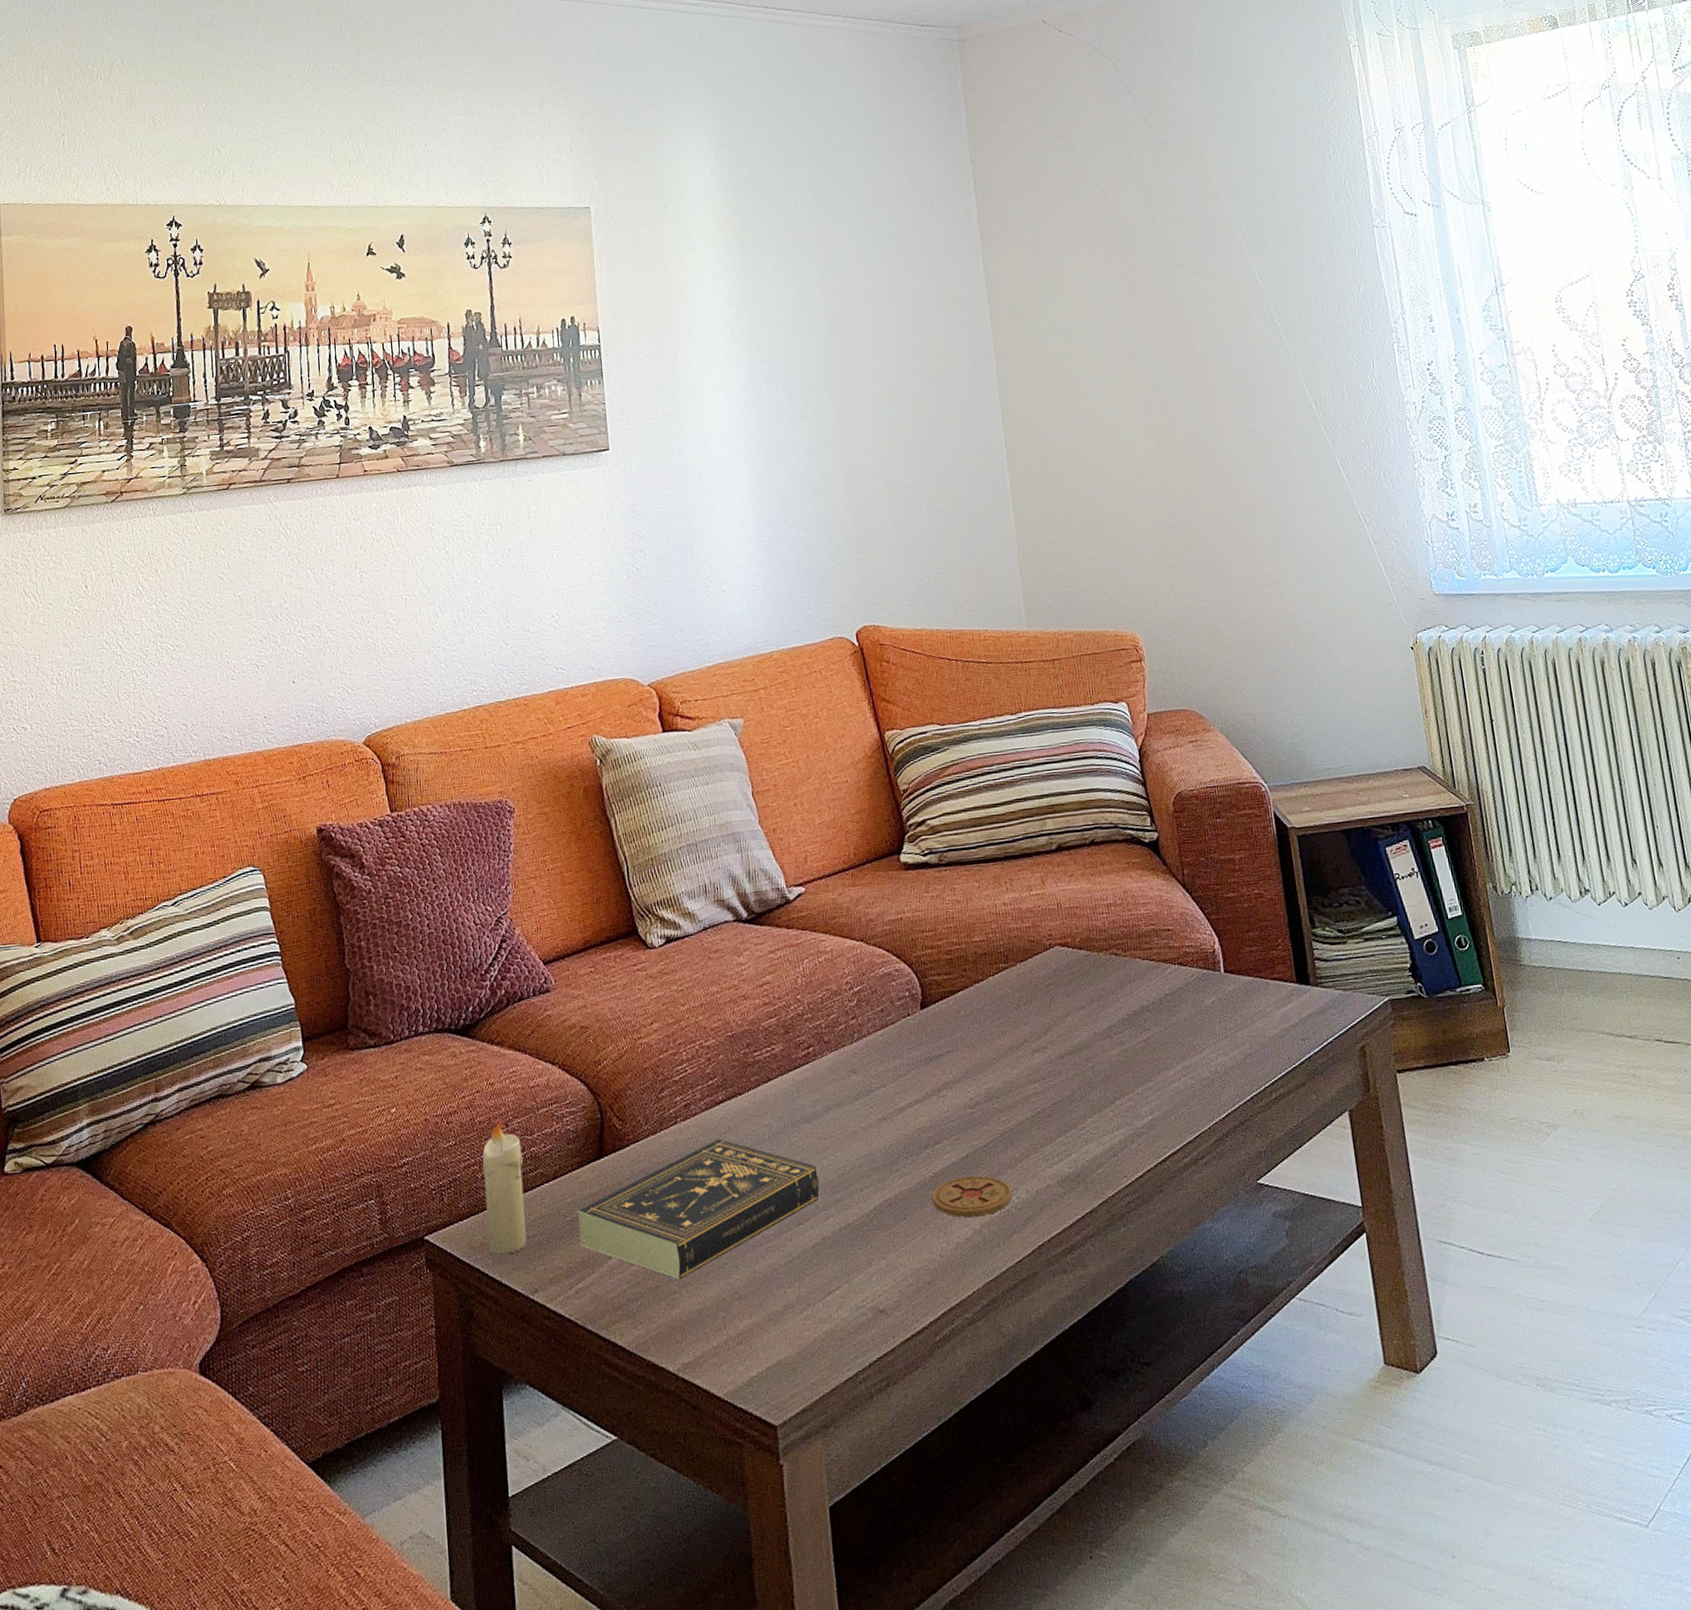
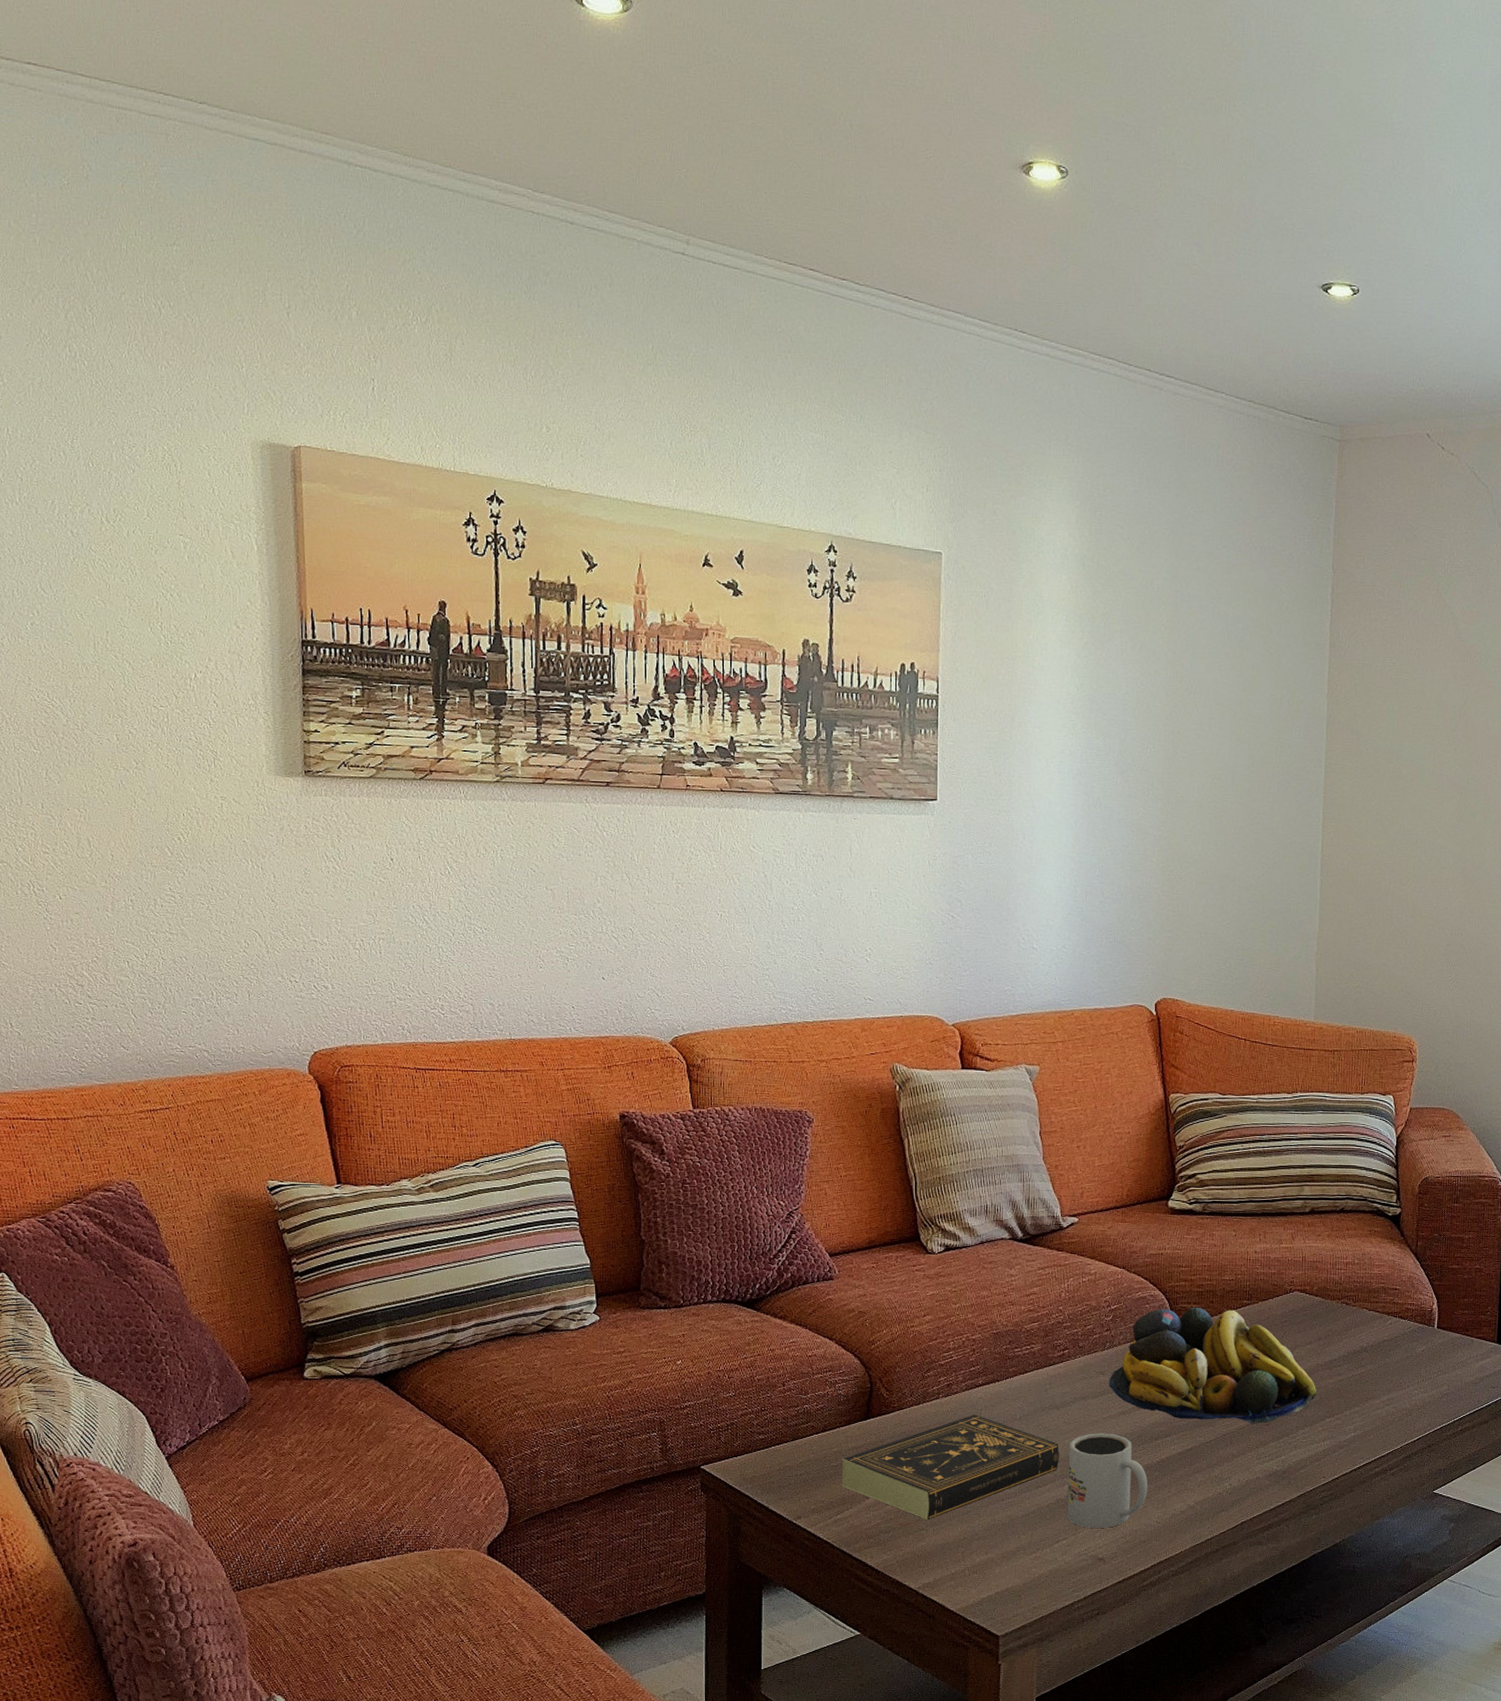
candle: present [482,1119,527,1255] -> none [758,1379,797,1487]
mug: none [828,1146,925,1272] -> present [1067,1433,1148,1529]
fruit bowl: none [862,977,1101,1119] -> present [1109,1307,1317,1424]
coaster: present [931,1175,1013,1217] -> none [1155,1464,1226,1496]

